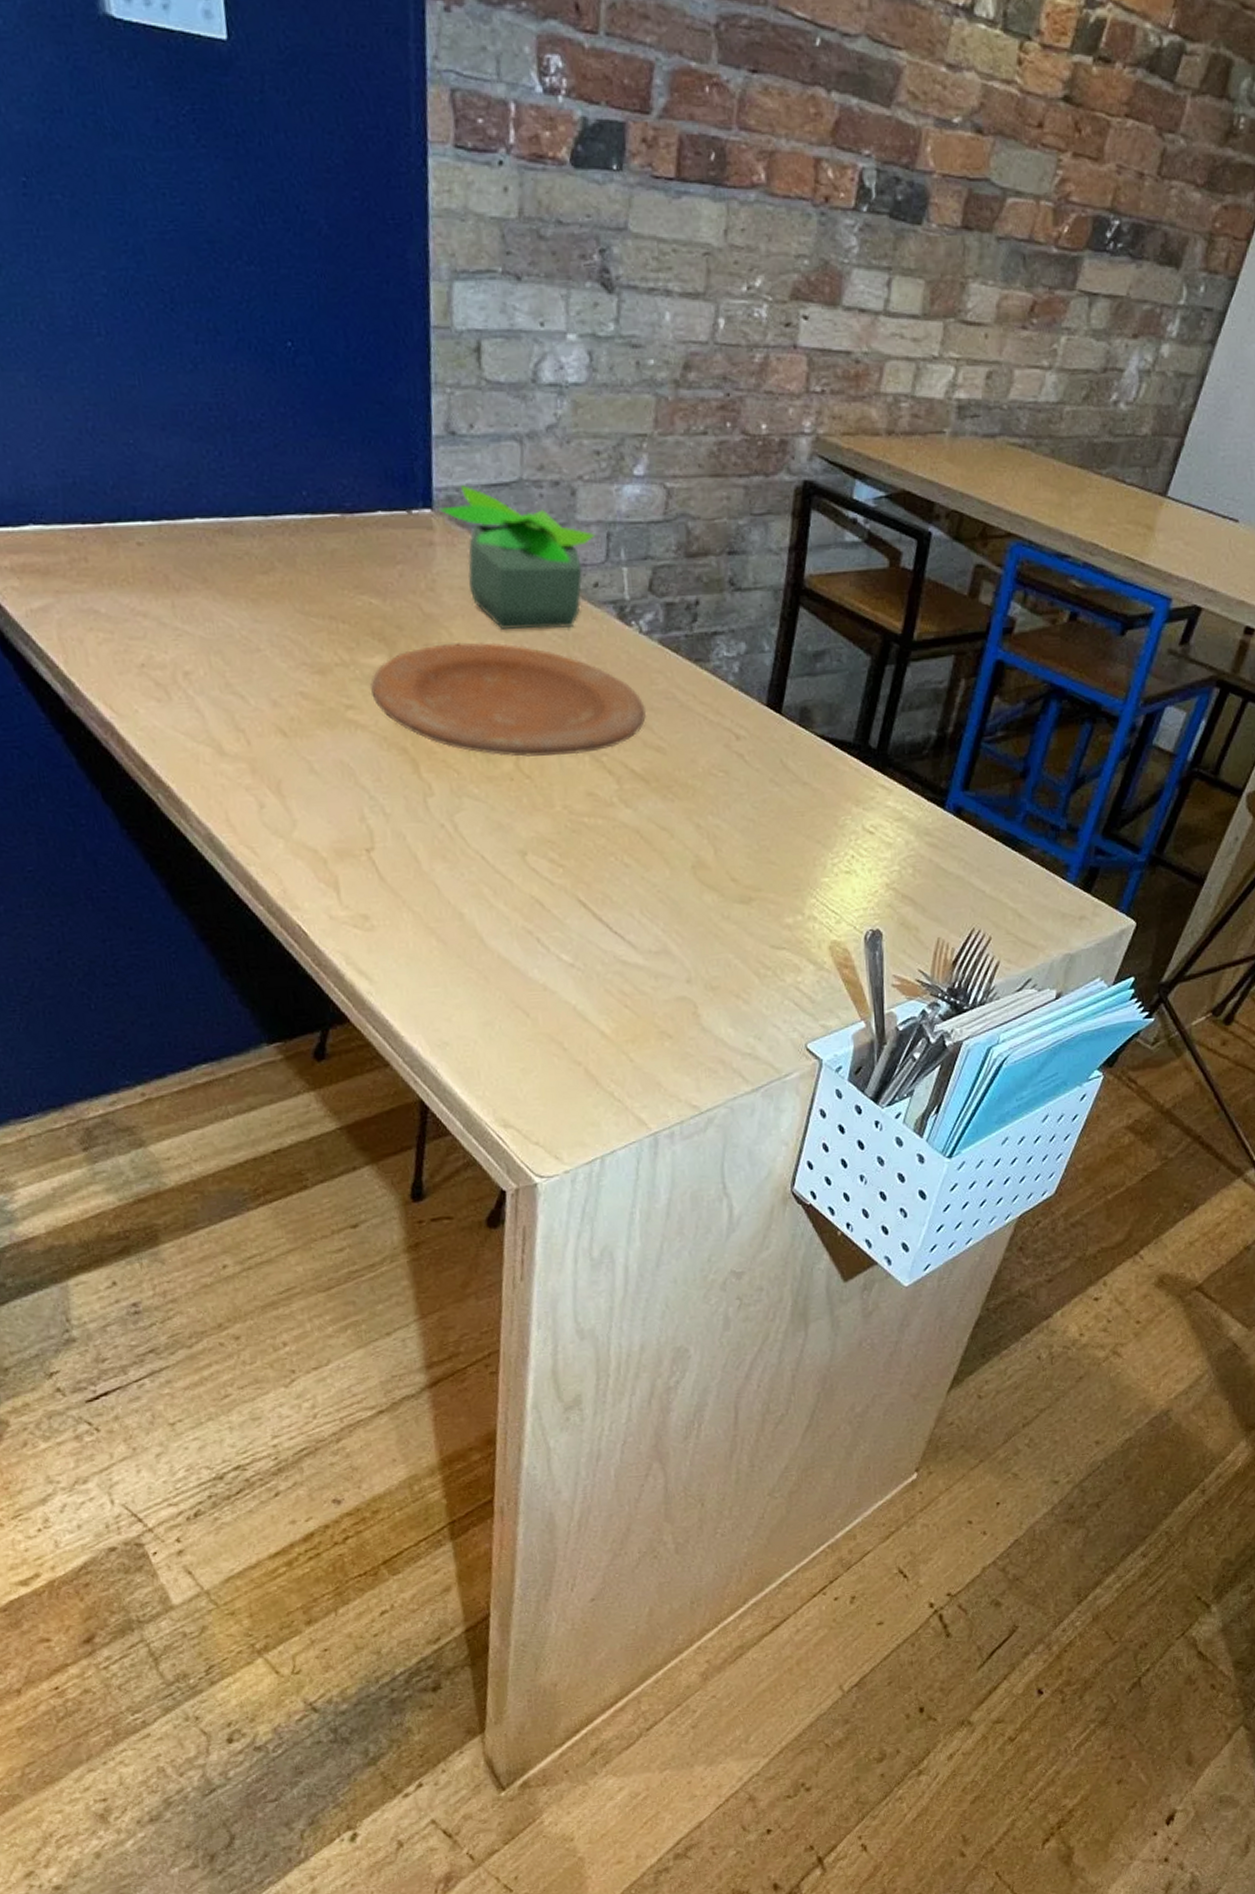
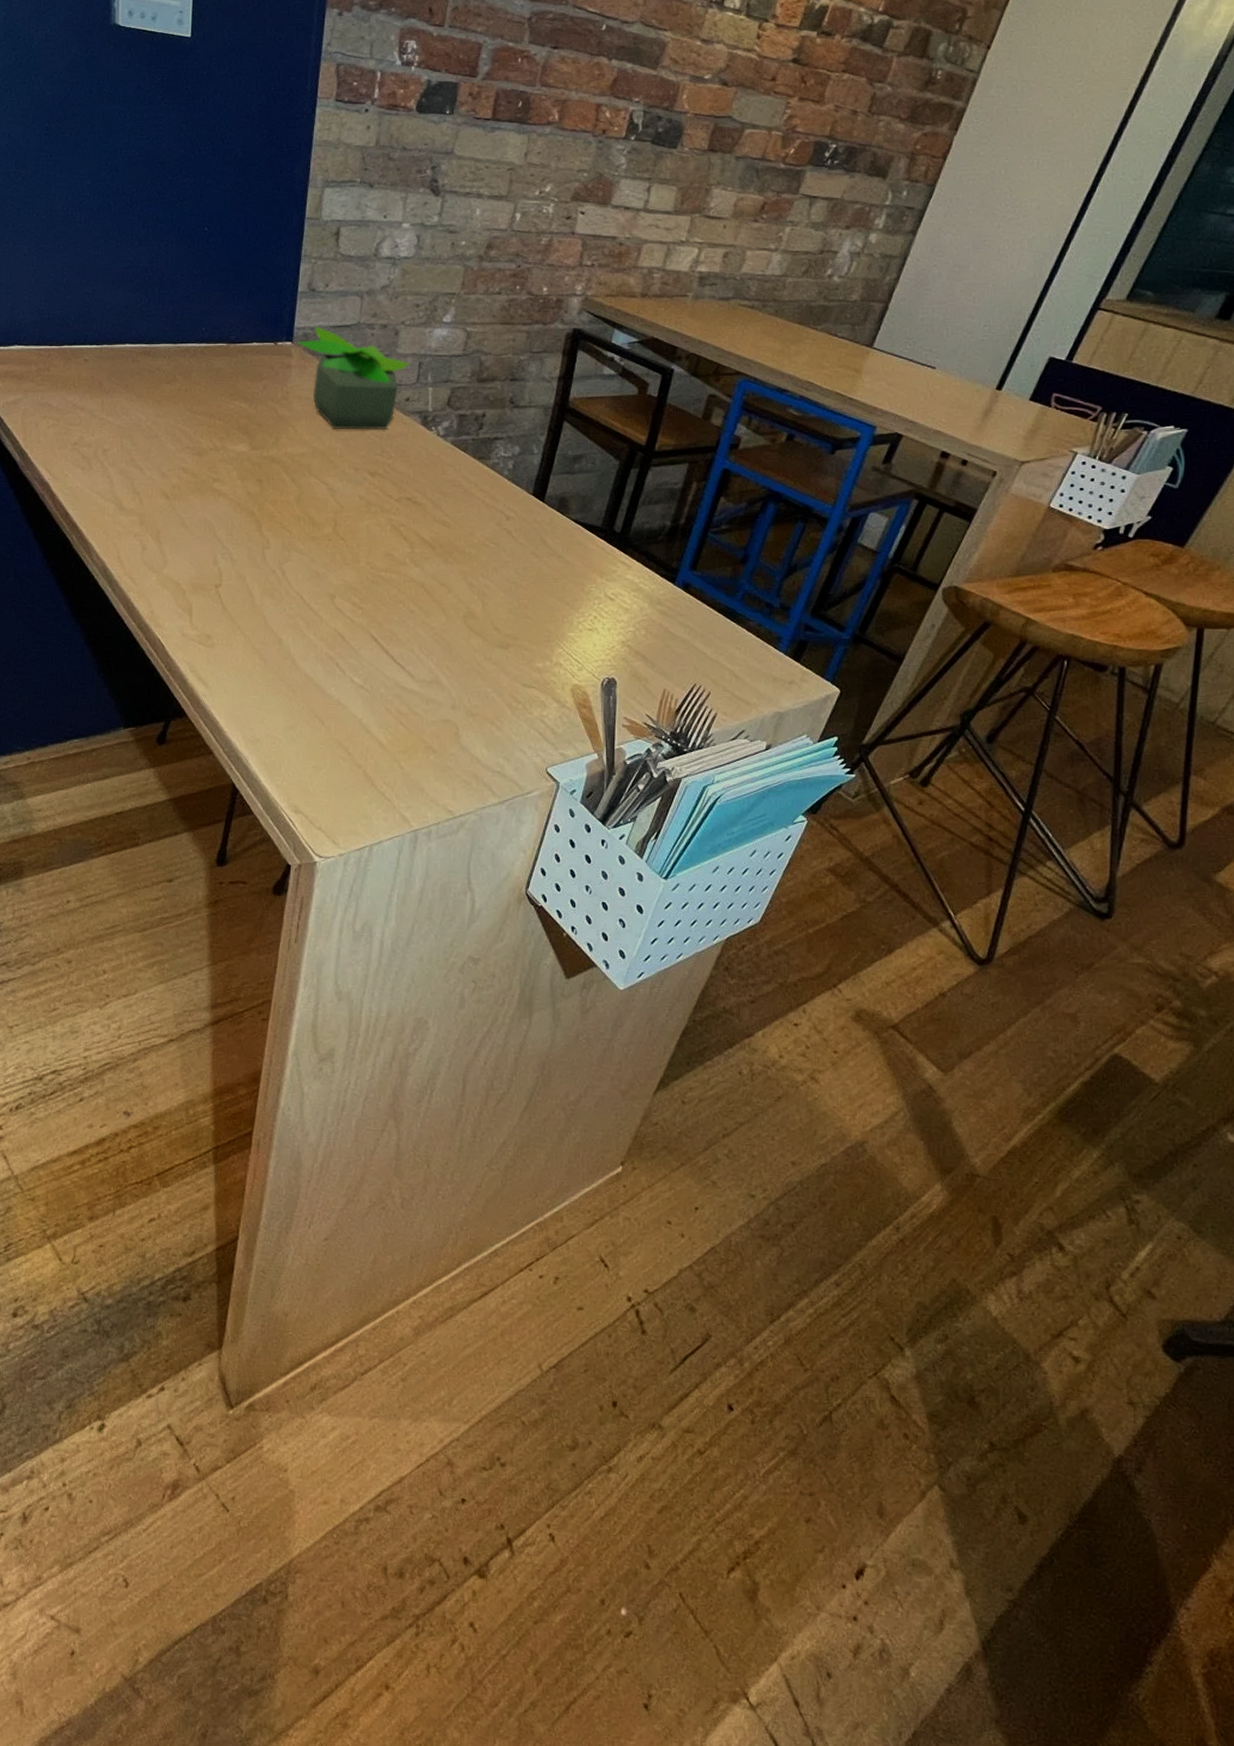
plate: present [370,642,647,757] -> none [232,437,438,524]

